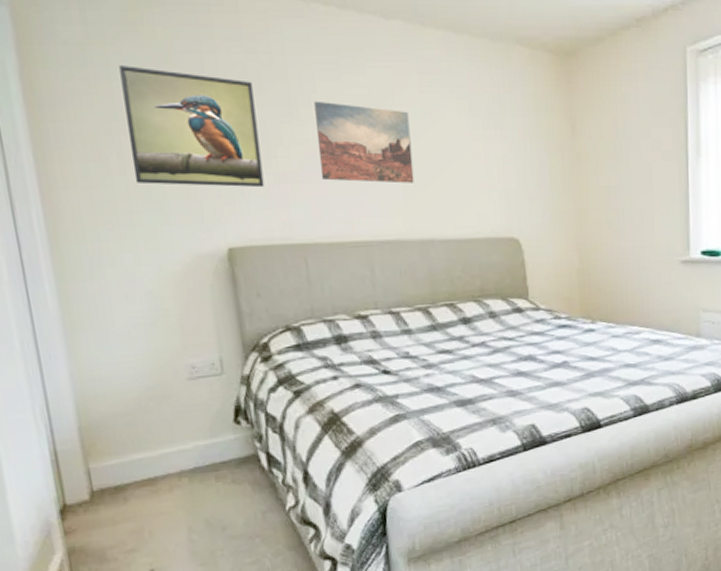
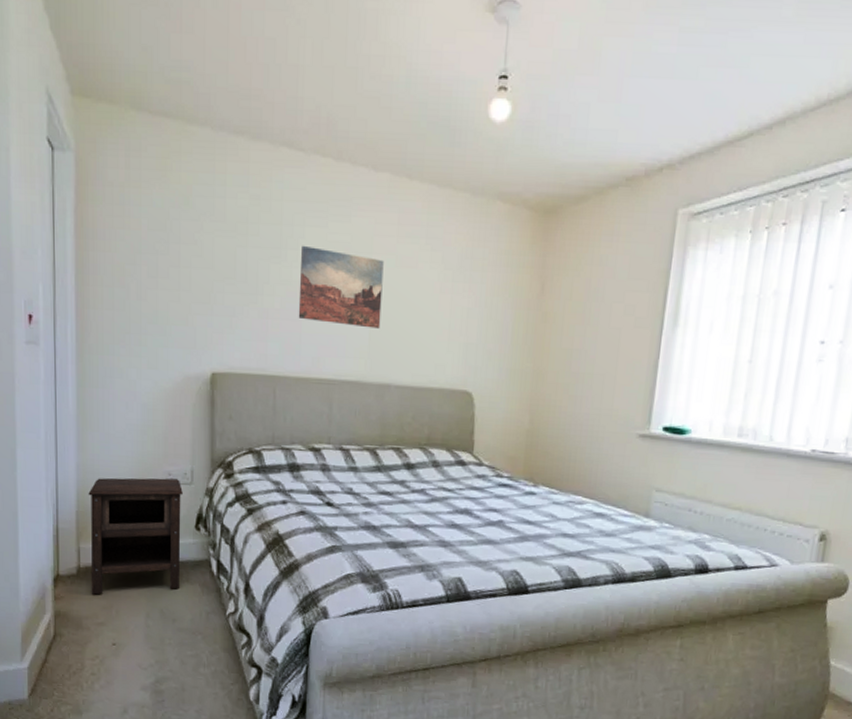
nightstand: none [90,371,225,520] -> present [88,477,183,595]
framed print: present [119,65,265,188] -> none [147,206,251,321]

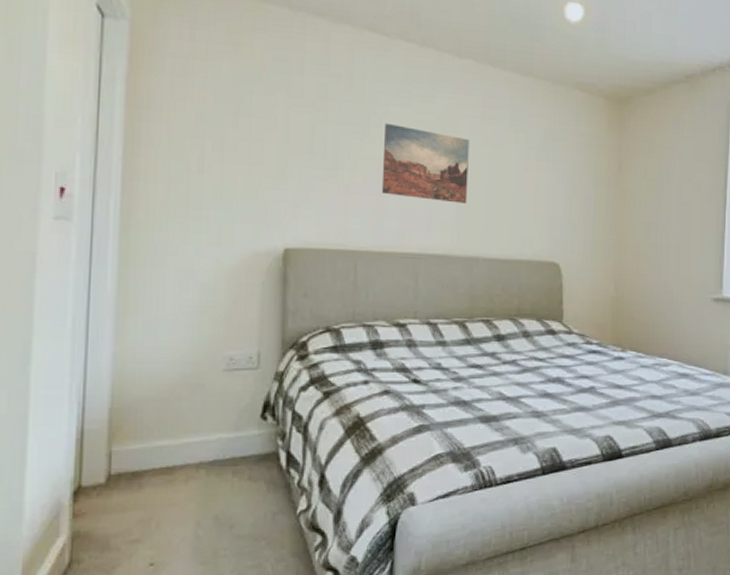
nightstand: present [88,477,183,595] -> none [123,364,247,506]

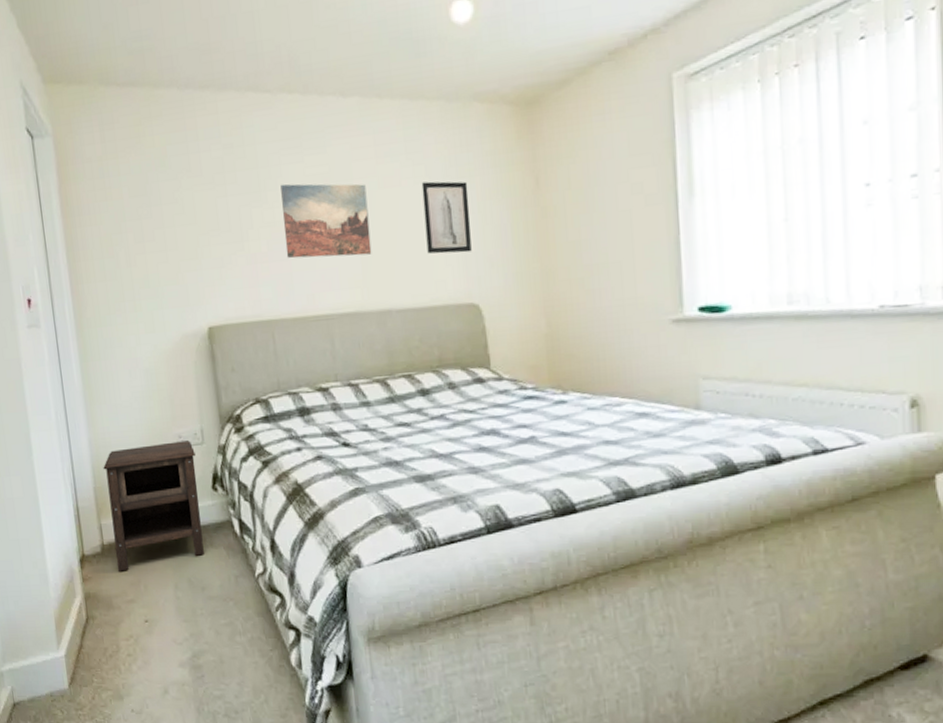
nightstand: none [123,364,247,506] -> present [103,441,204,572]
wall art: none [519,148,562,217] -> present [421,181,472,254]

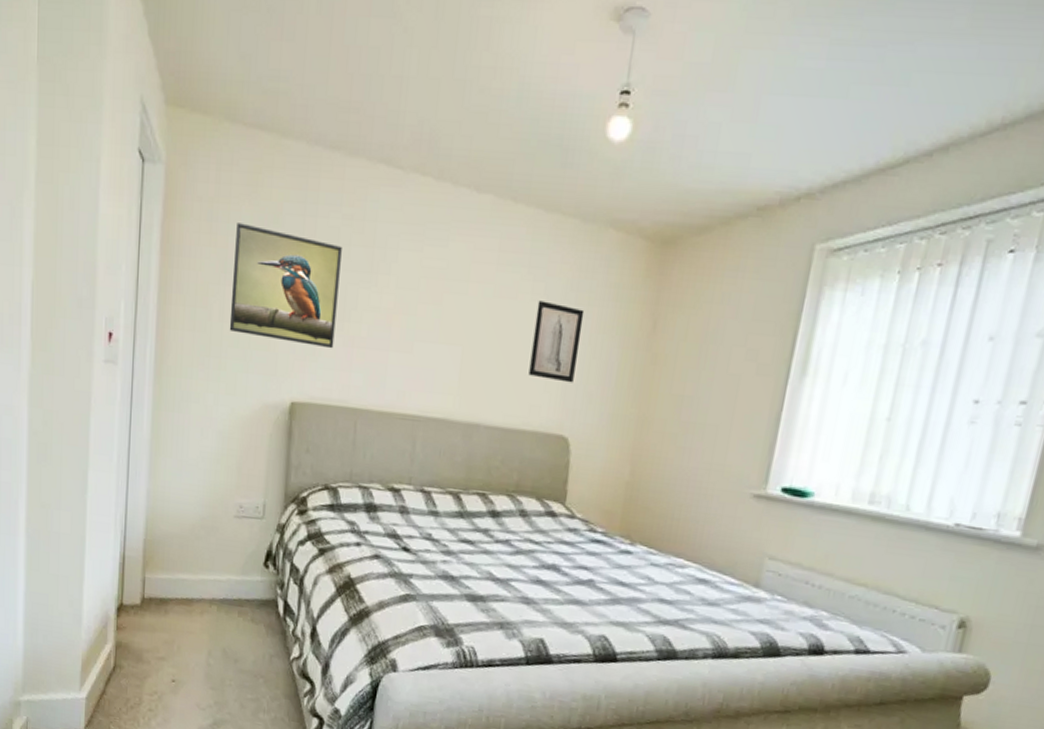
nightstand: present [103,441,204,572] -> none [153,506,253,628]
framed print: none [127,172,238,274] -> present [229,223,342,349]
wall art: present [280,184,372,259] -> none [385,270,481,363]

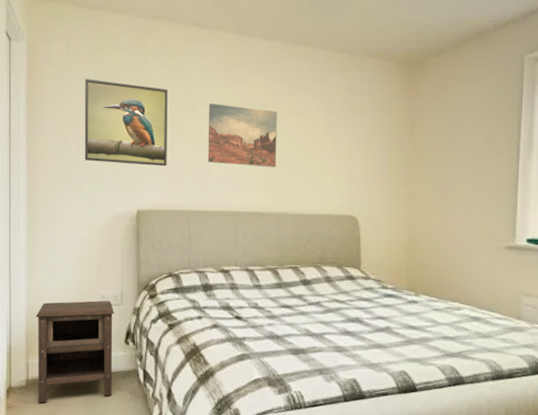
nightstand: none [153,506,253,628] -> present [36,301,114,403]
wall art: none [385,270,481,363] -> present [207,103,277,167]
wall art: present [528,300,585,383] -> none [321,115,358,175]

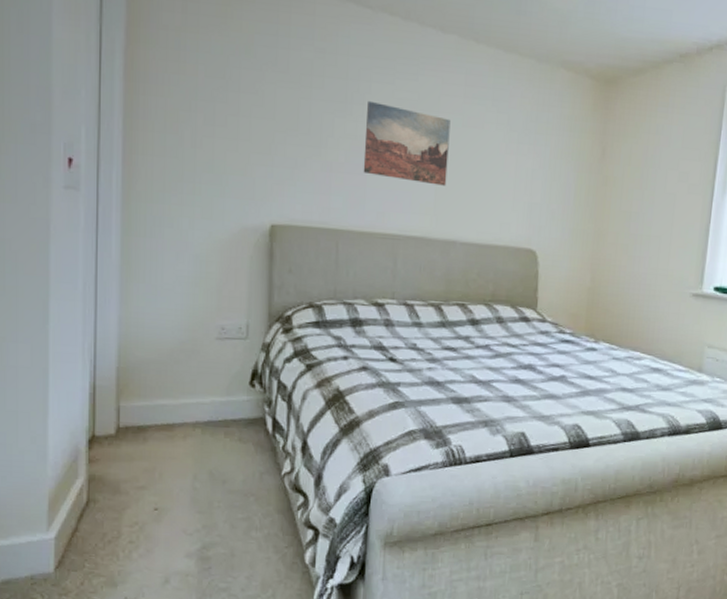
nightstand: present [36,301,114,403] -> none [131,332,237,457]
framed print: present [84,79,168,167] -> none [202,52,316,174]

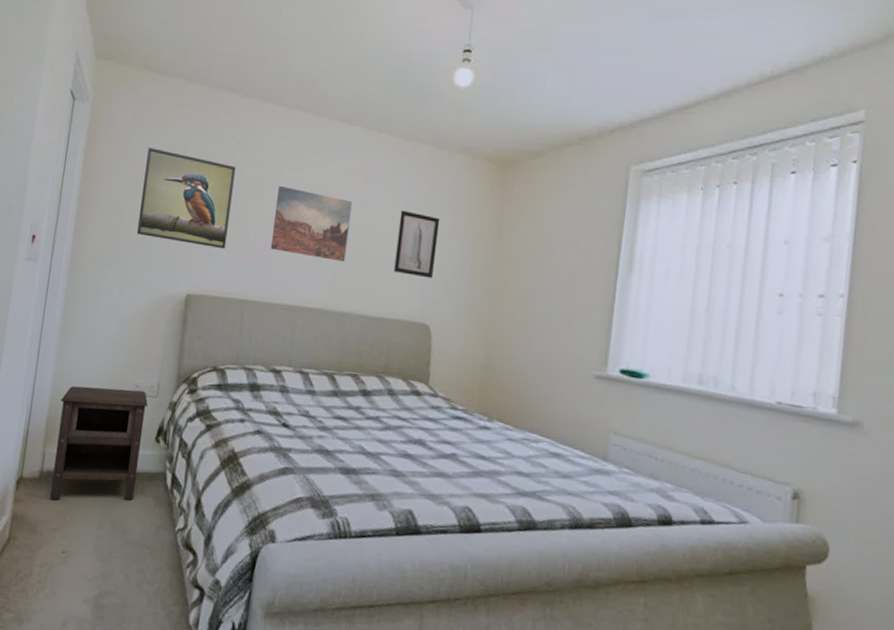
nightstand: none [131,332,237,457] -> present [49,386,148,500]
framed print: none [202,52,316,174] -> present [136,147,236,250]
wall art: none [498,130,544,203] -> present [394,210,440,279]

